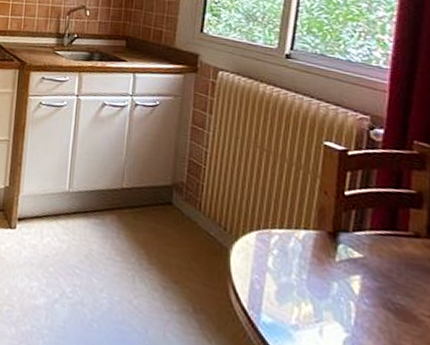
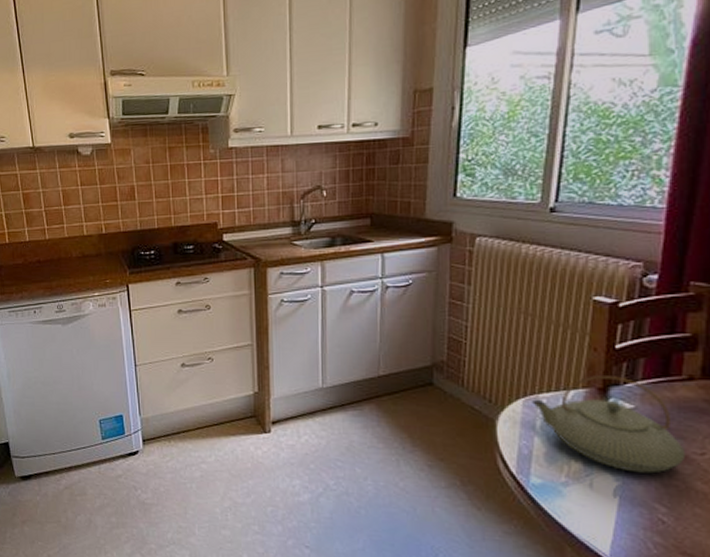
teapot: none [264,218,415,330] -> present [531,375,686,474]

